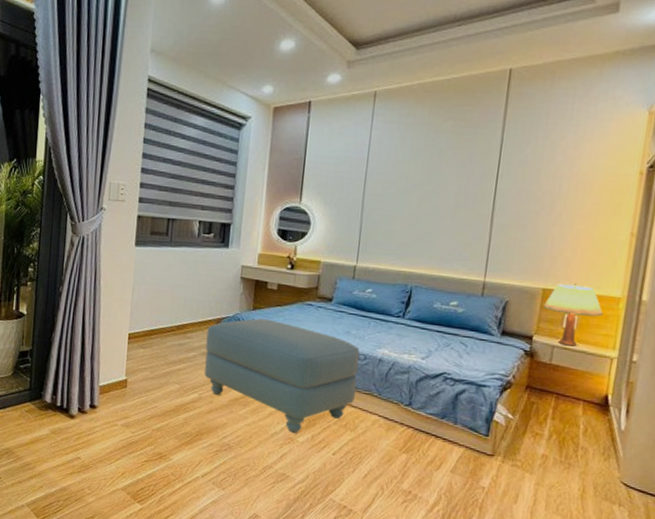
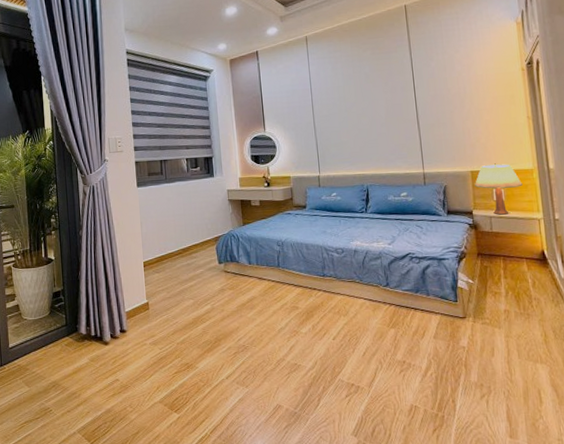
ottoman: present [204,318,360,433] -> none [208,231,342,326]

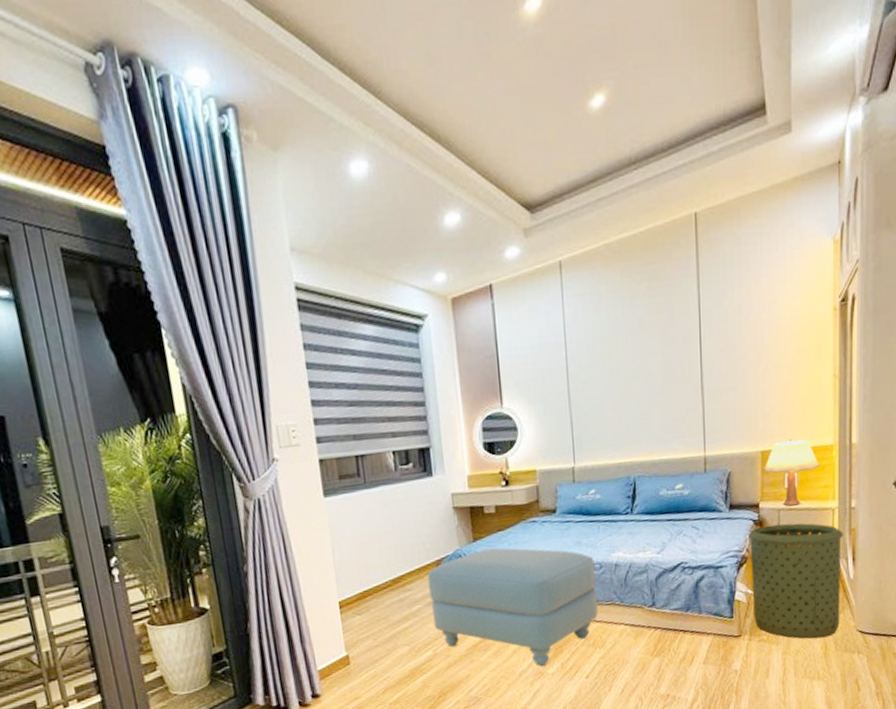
ottoman: none [208,231,342,326] -> present [427,547,599,666]
laundry basket: none [464,228,556,327] -> present [747,523,843,639]

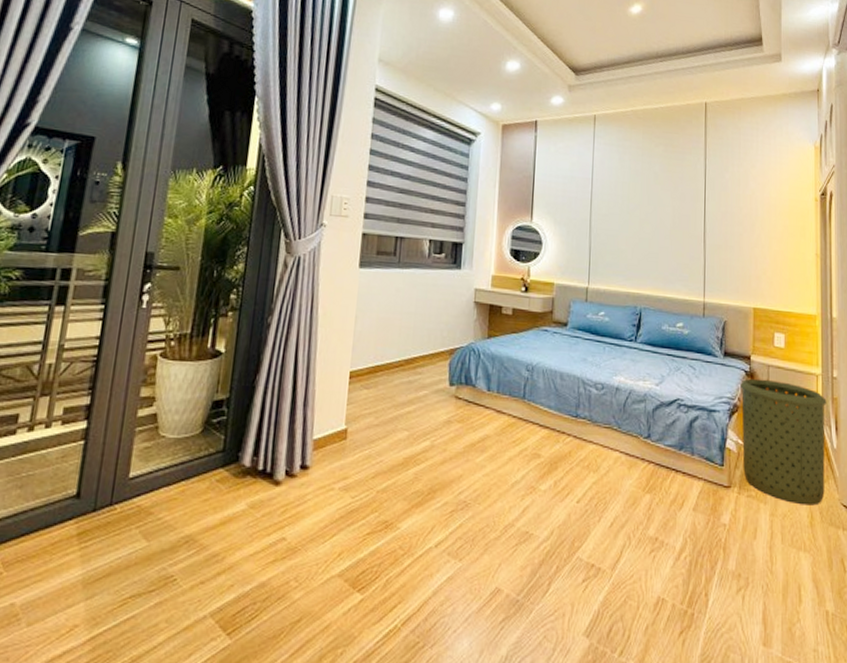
ottoman: present [427,547,599,666] -> none [437,347,597,480]
table lamp: present [764,439,819,507] -> none [756,302,804,365]

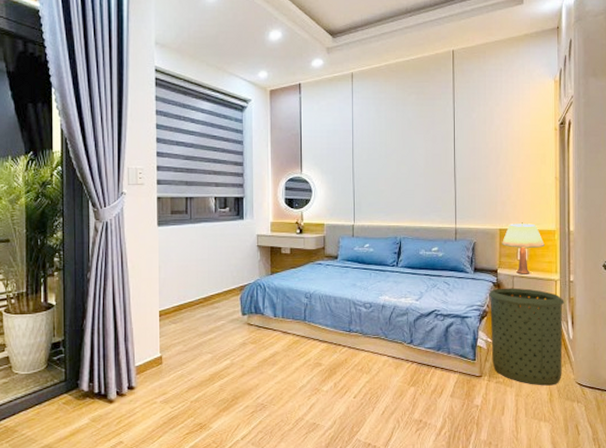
table lamp: none [756,302,804,365] -> present [502,222,545,275]

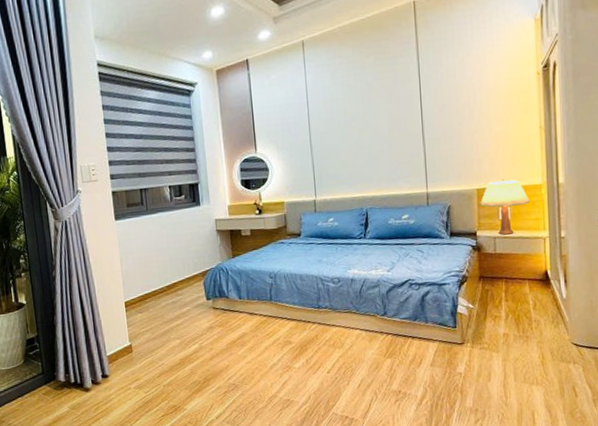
laundry basket: present [488,287,564,386] -> none [467,249,555,349]

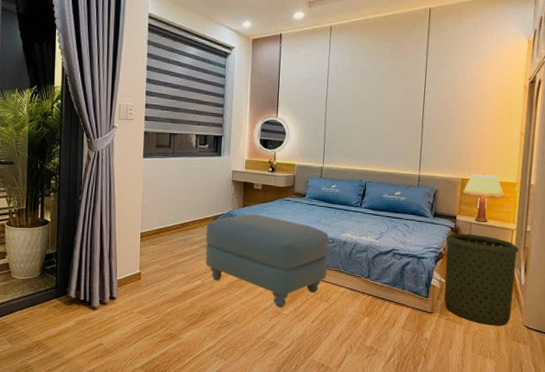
ottoman: none [195,263,338,361] -> present [206,213,329,307]
laundry basket: none [467,249,555,349] -> present [444,233,519,326]

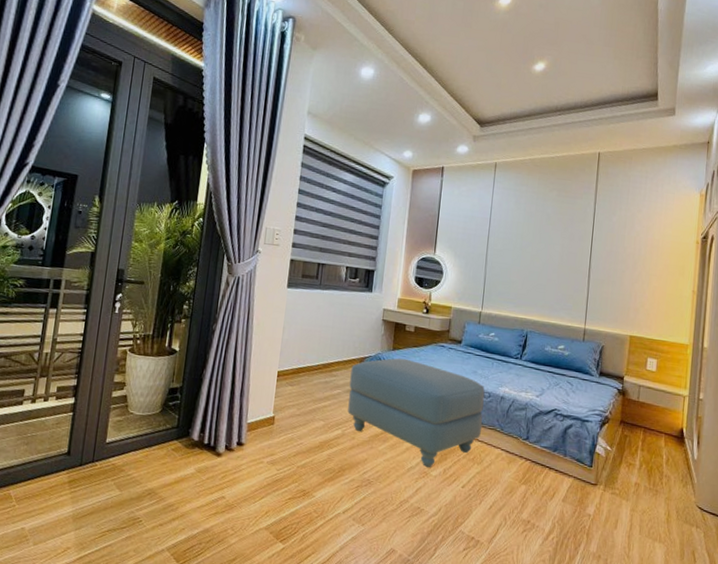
laundry basket: present [444,233,519,326] -> none [609,395,691,505]
table lamp: present [463,174,505,223] -> none [631,332,676,386]

